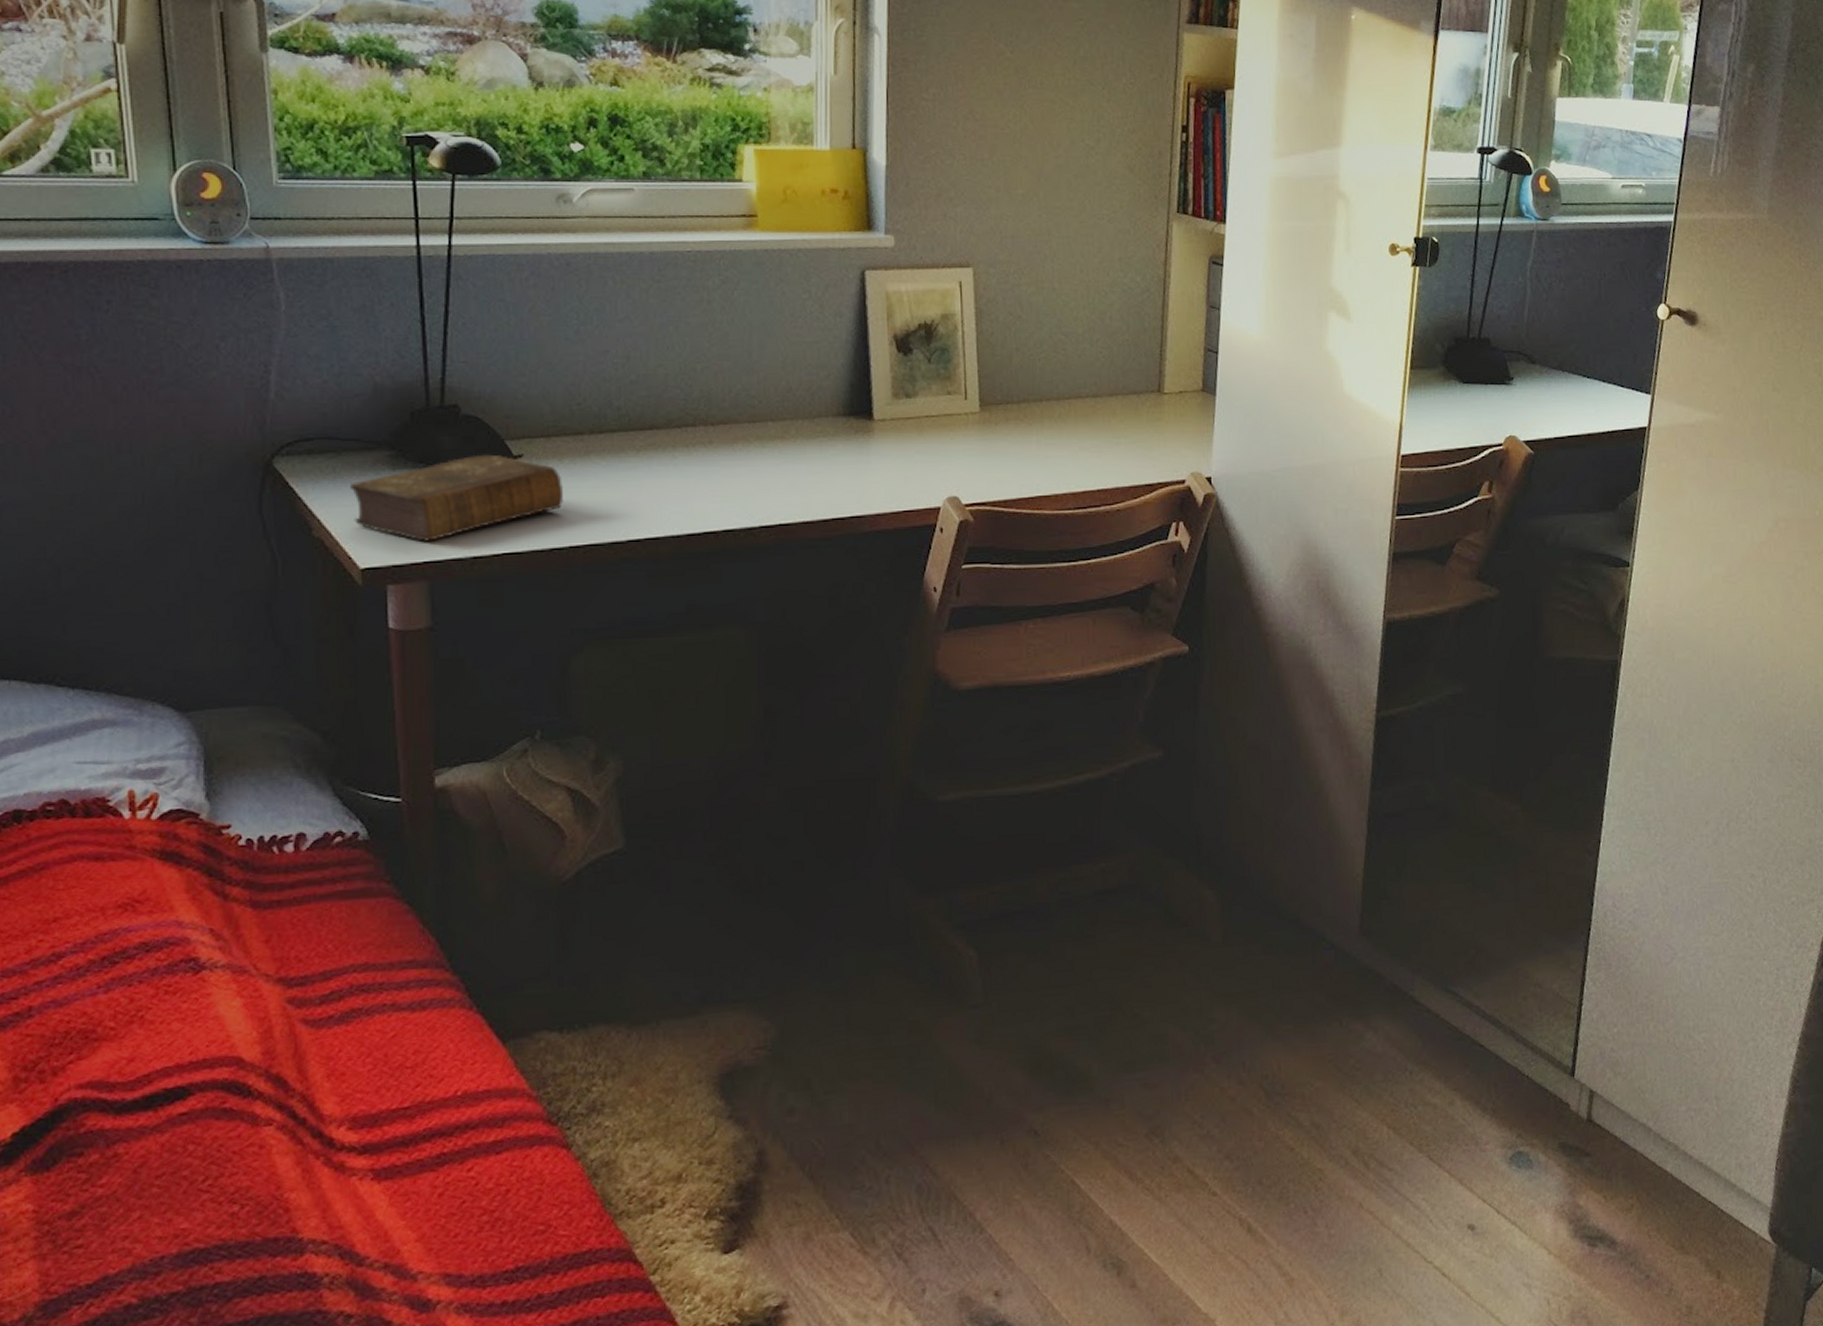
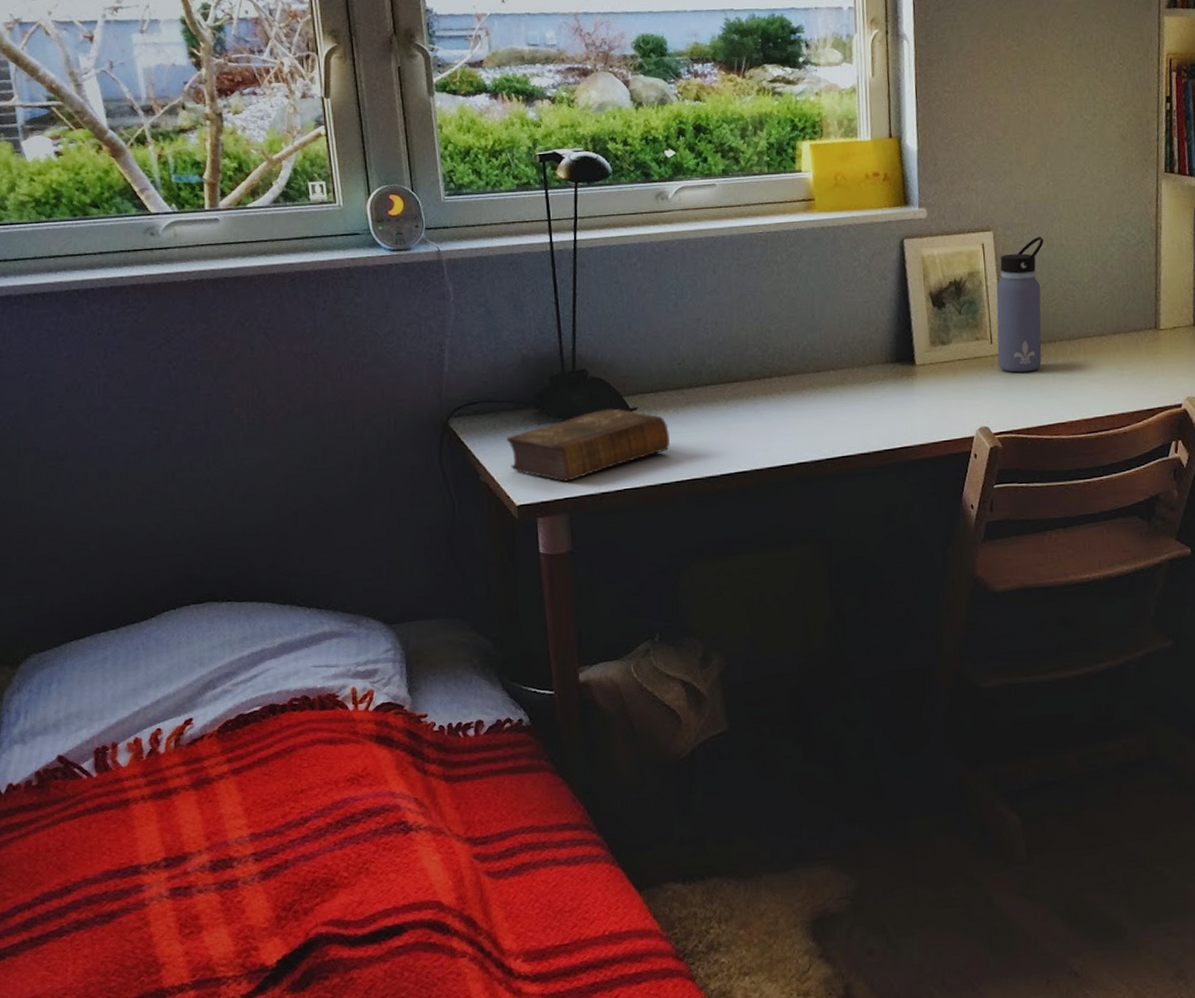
water bottle: none [972,278,1033,435] -> present [996,237,1044,373]

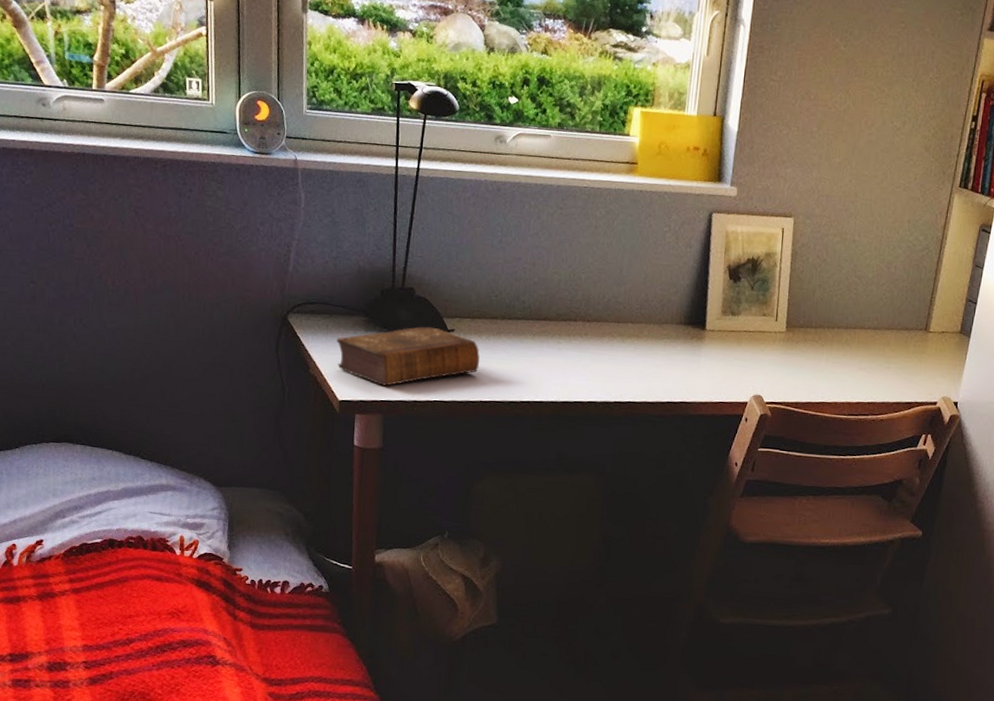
water bottle: present [996,237,1044,373] -> none [779,229,839,352]

